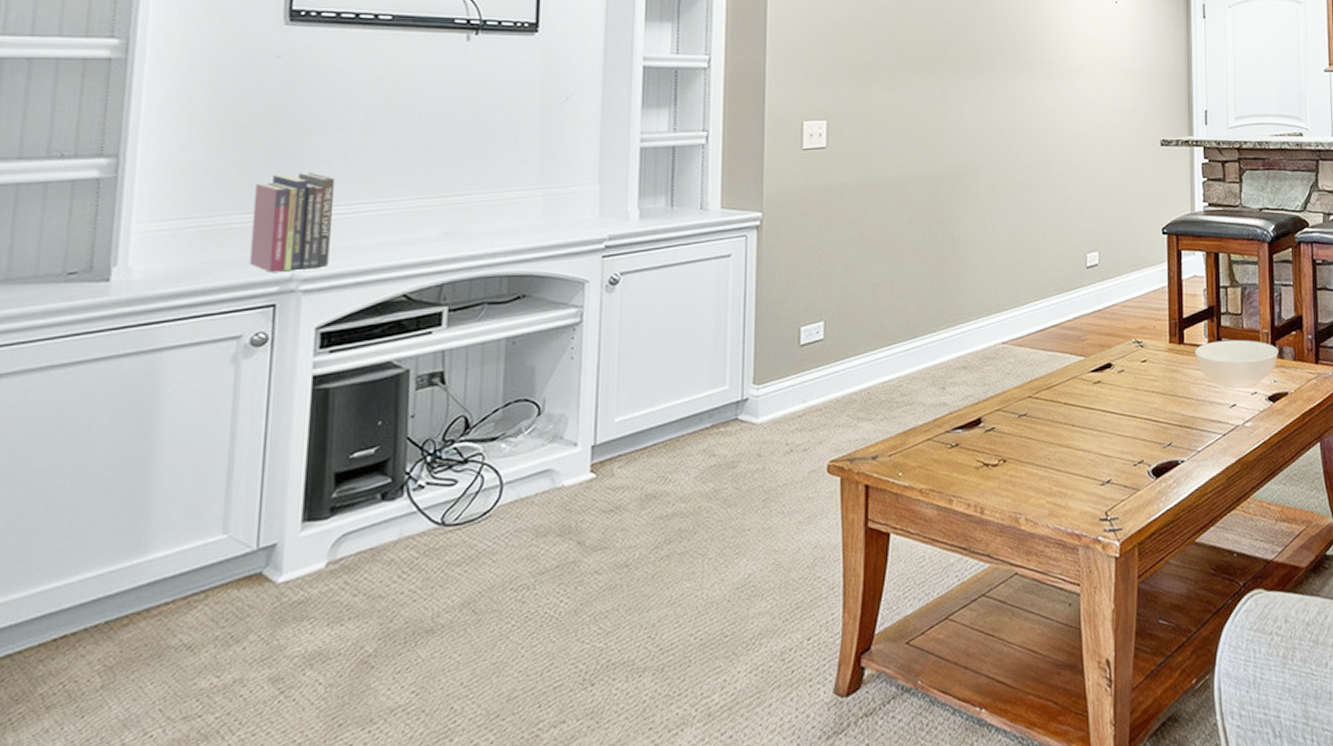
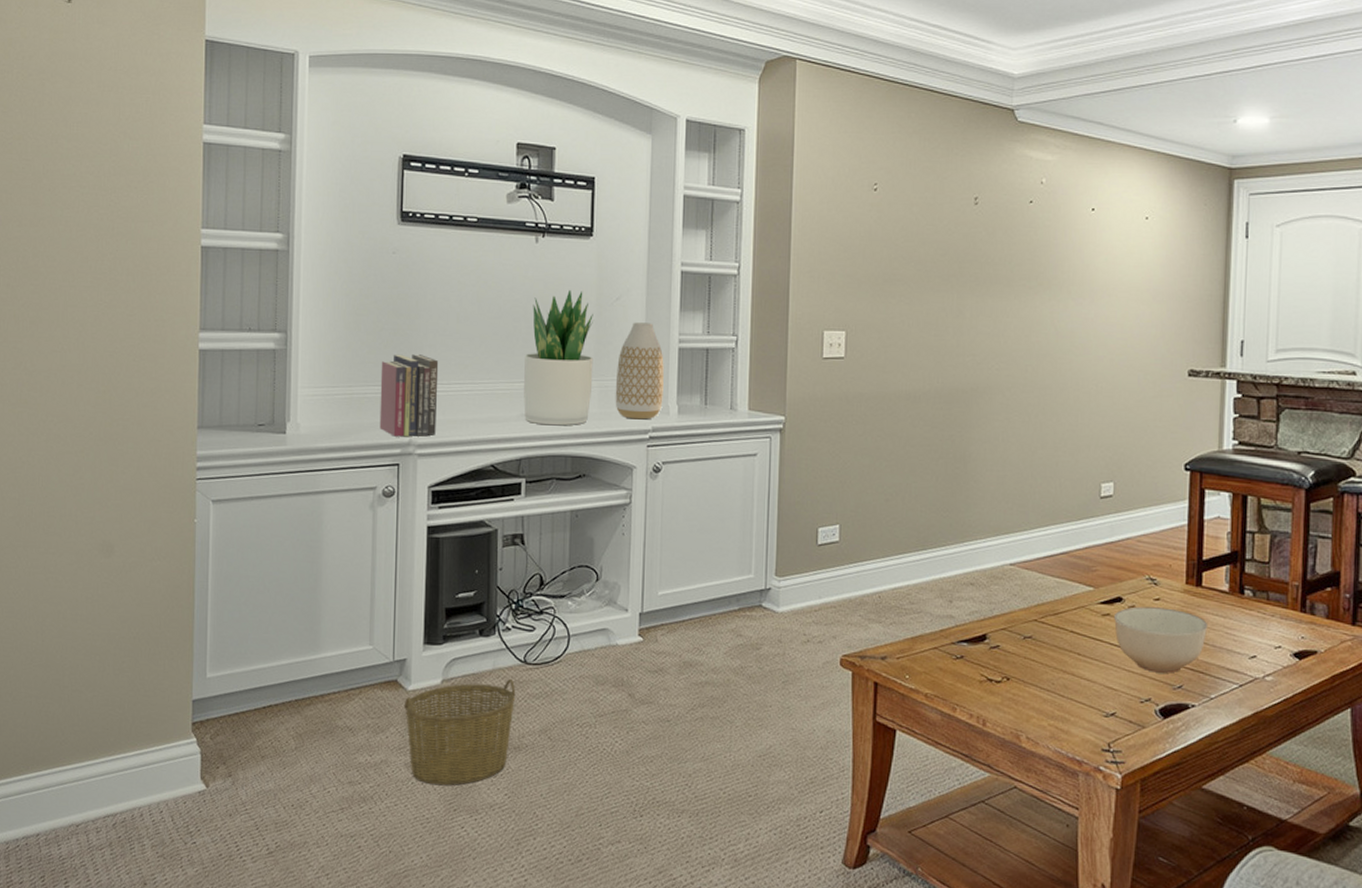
basket: none [271,546,430,699] -> present [405,678,516,786]
planter: none [447,91,538,244] -> present [524,290,593,426]
vase: none [563,122,623,229] -> present [615,322,664,420]
bowl: none [1105,368,1192,434] -> present [1114,606,1208,673]
bowl: present [1195,339,1279,389] -> none [1214,588,1309,641]

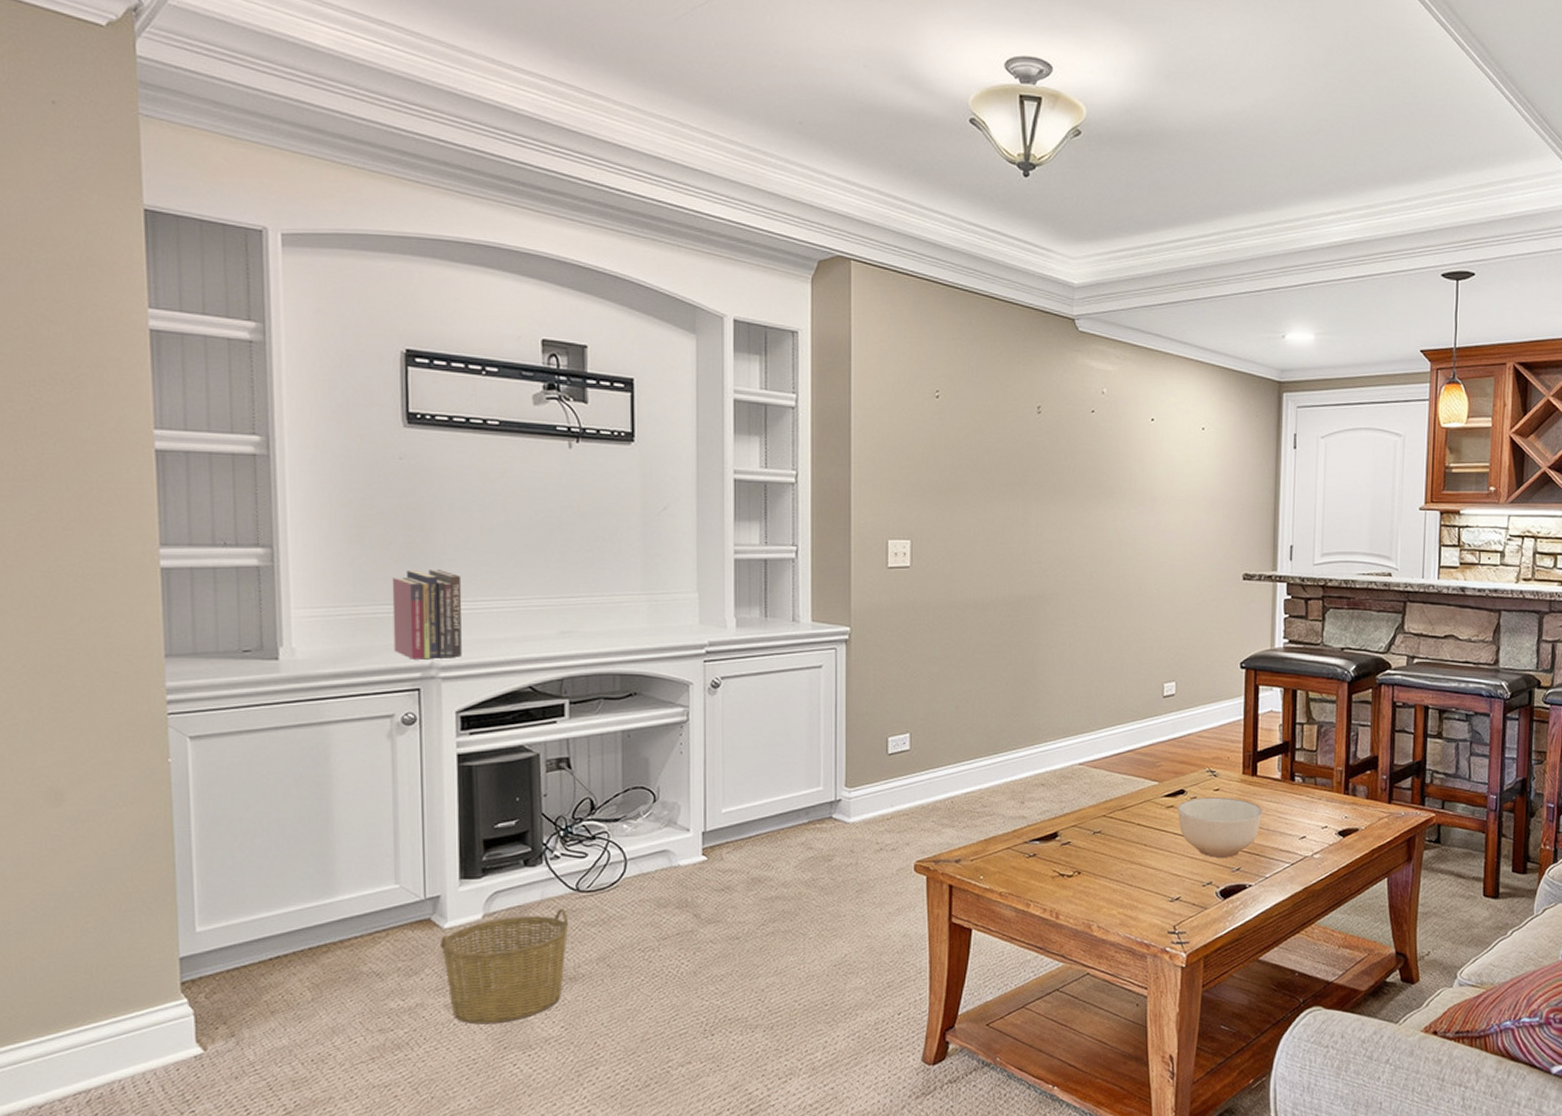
planter: present [524,290,593,426] -> none [562,499,641,643]
vase: present [615,322,664,420] -> none [666,533,719,634]

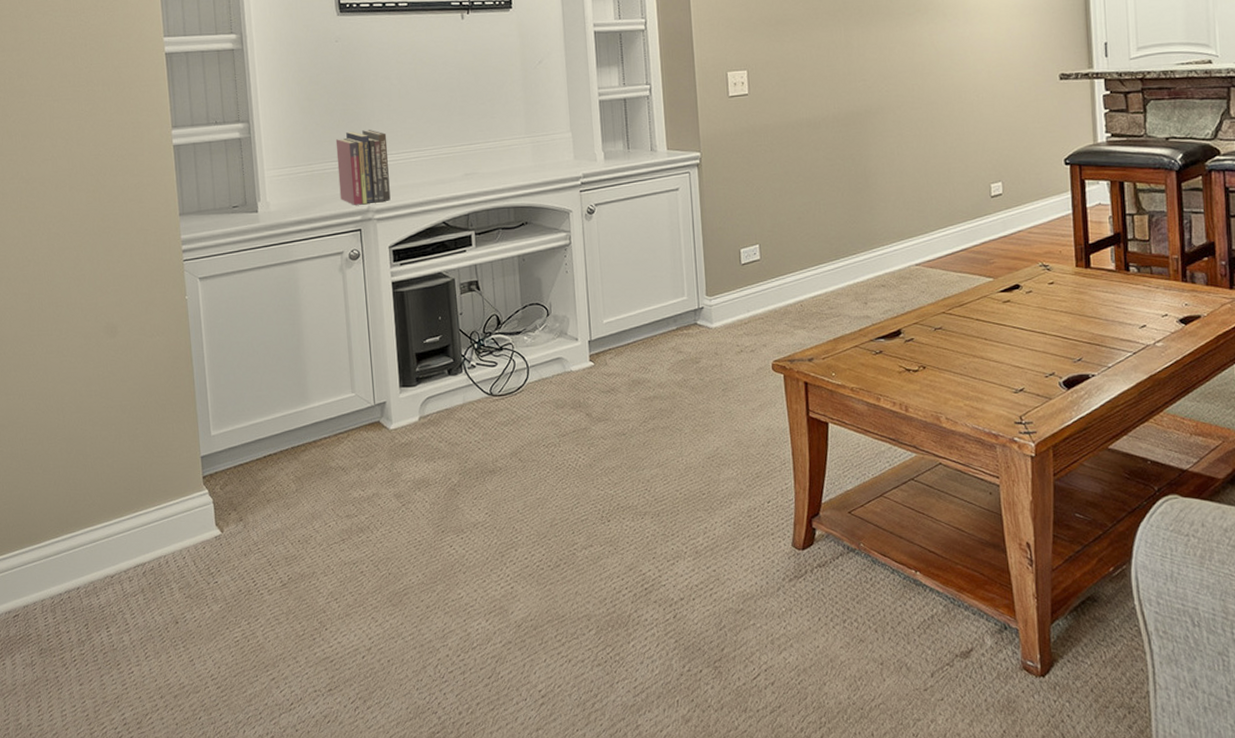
basket: present [441,908,569,1024] -> none [388,410,487,511]
bowl: present [1178,797,1263,857] -> none [1014,290,1100,349]

